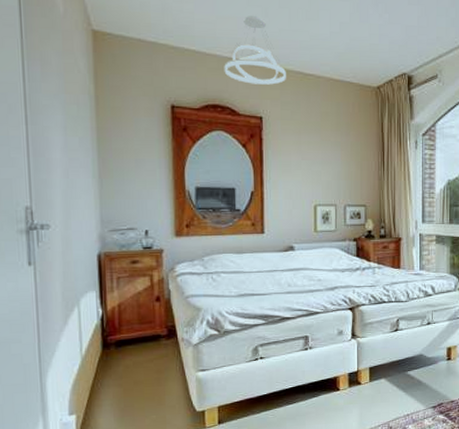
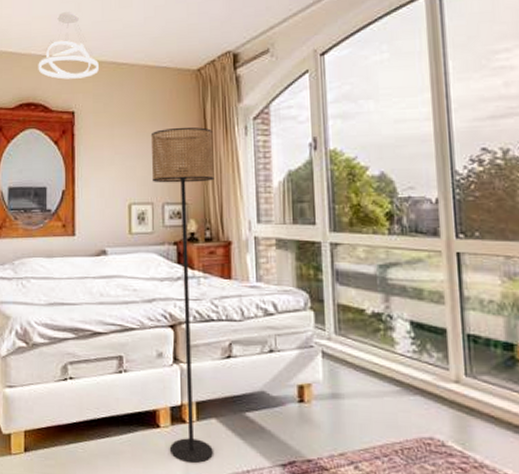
floor lamp: none [335,138,389,415] -> present [150,127,214,464]

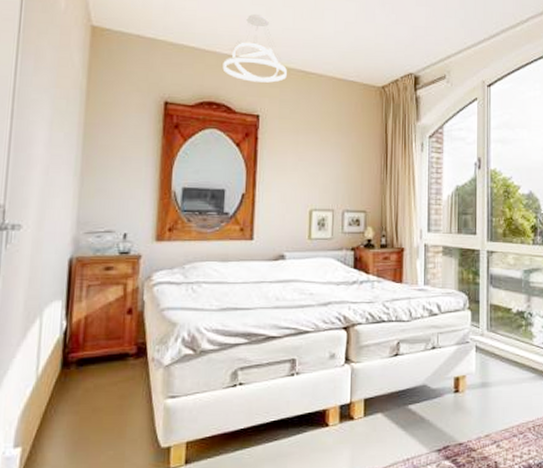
floor lamp: present [150,127,214,464] -> none [334,139,393,458]

